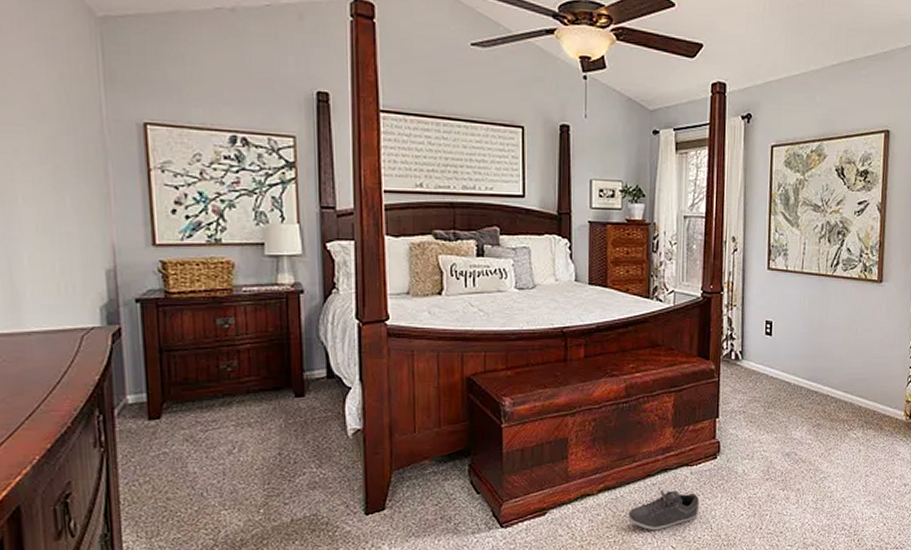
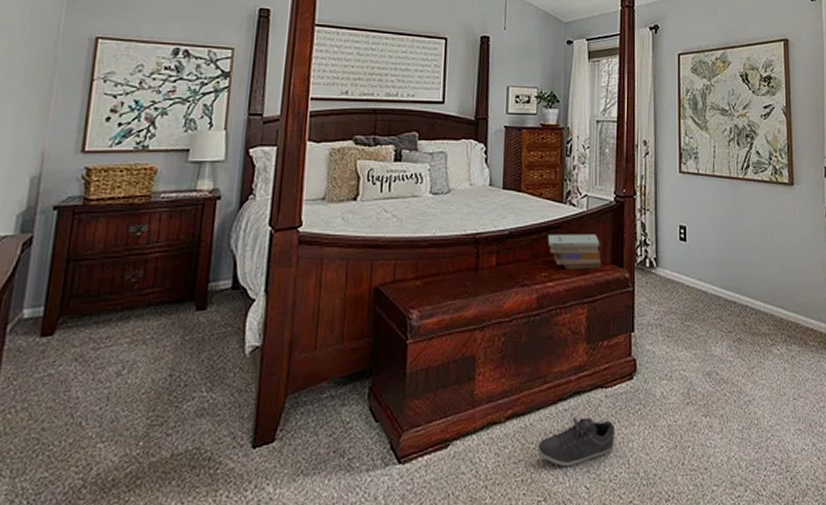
books: none [635,328,689,362] -> present [548,234,602,270]

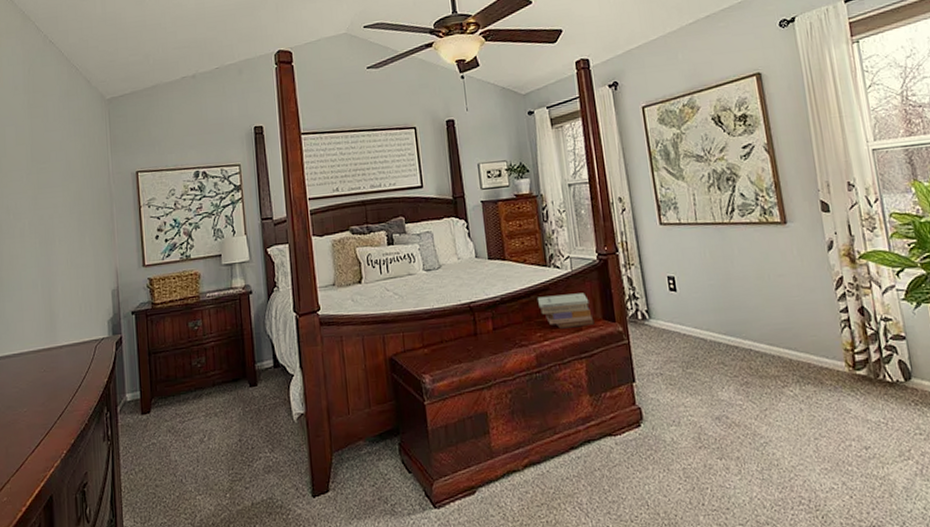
shoe: present [538,416,615,467] -> none [557,463,631,509]

